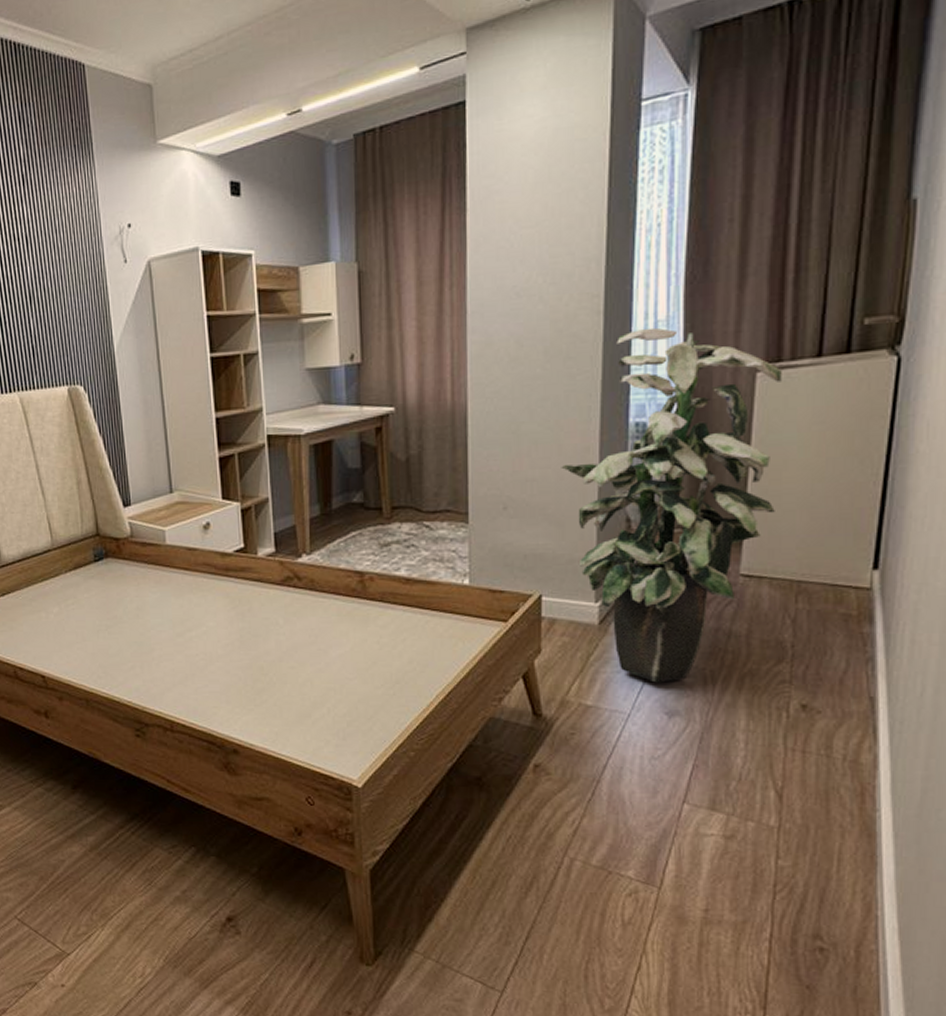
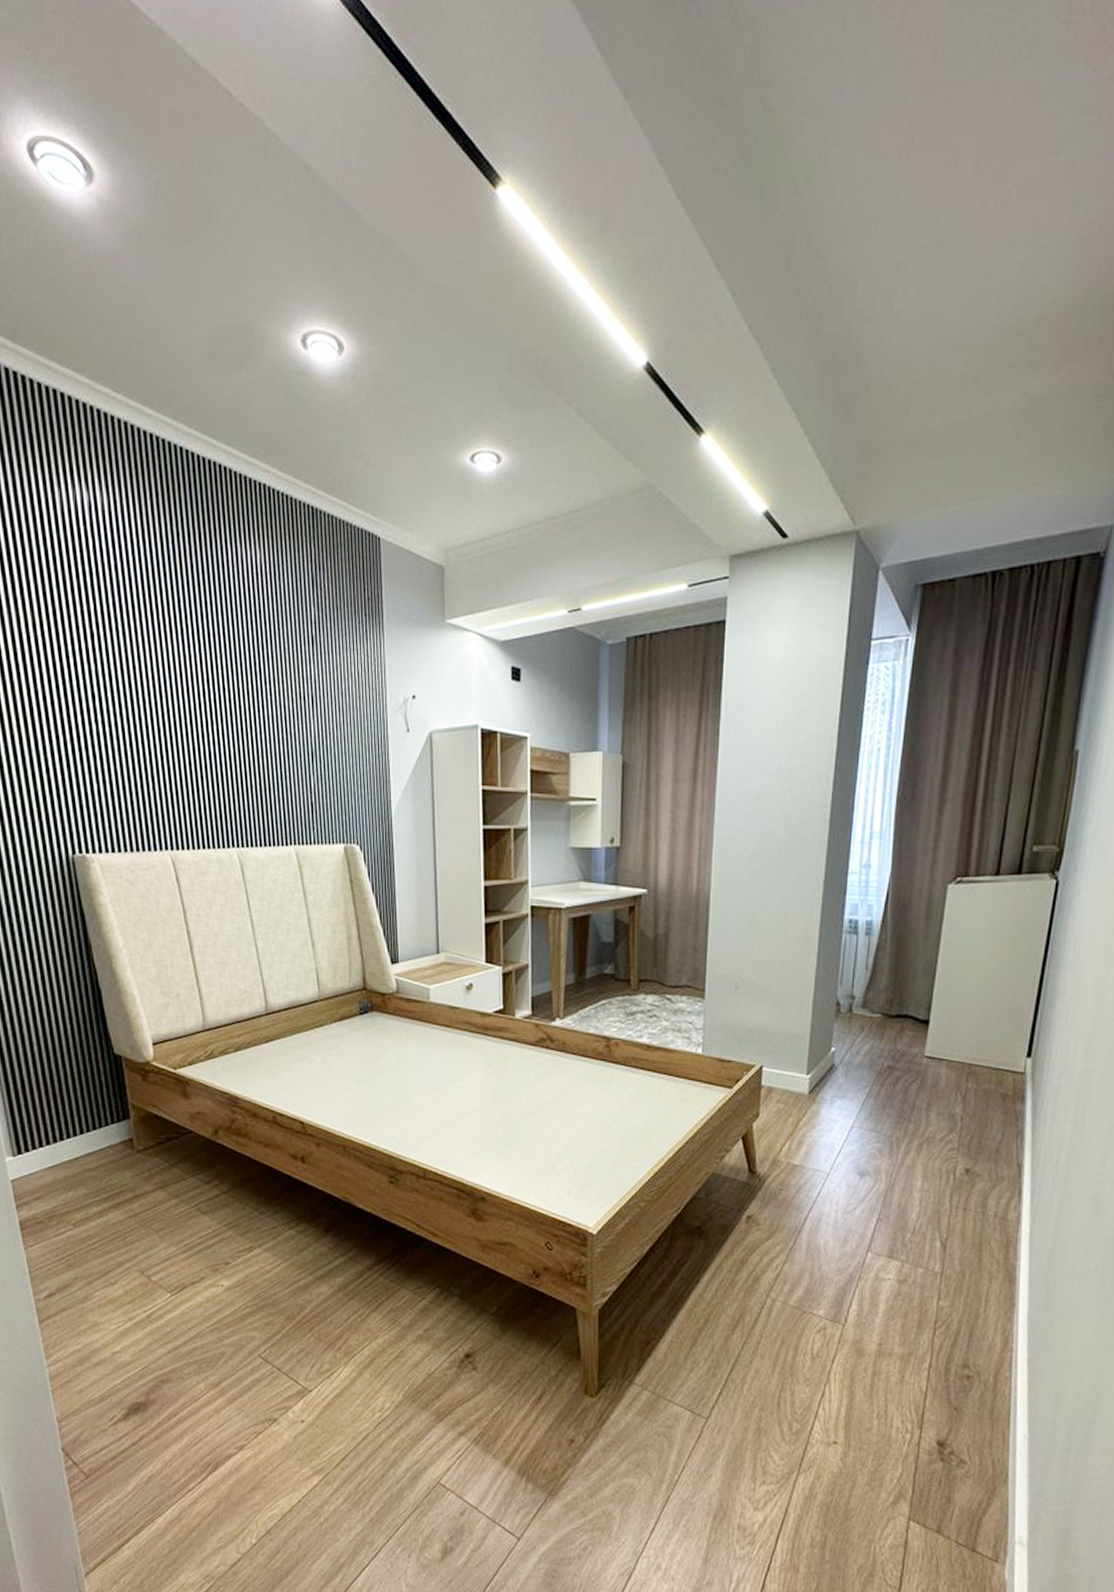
indoor plant: present [561,327,782,683] -> none [786,838,968,1147]

